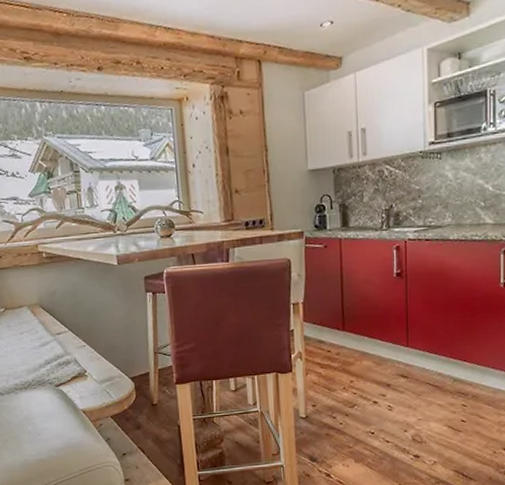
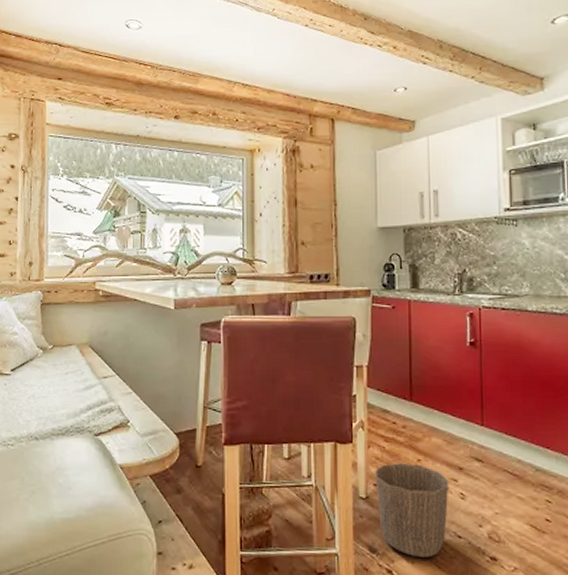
waste basket: none [313,385,379,461] -> present [375,463,449,557]

